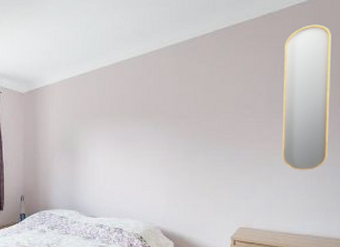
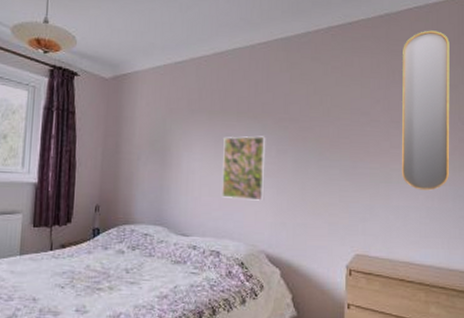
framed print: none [122,132,159,186] -> present [222,136,266,201]

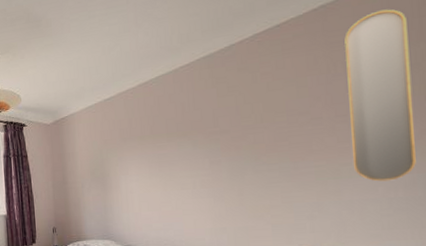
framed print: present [222,136,266,201] -> none [156,151,202,212]

